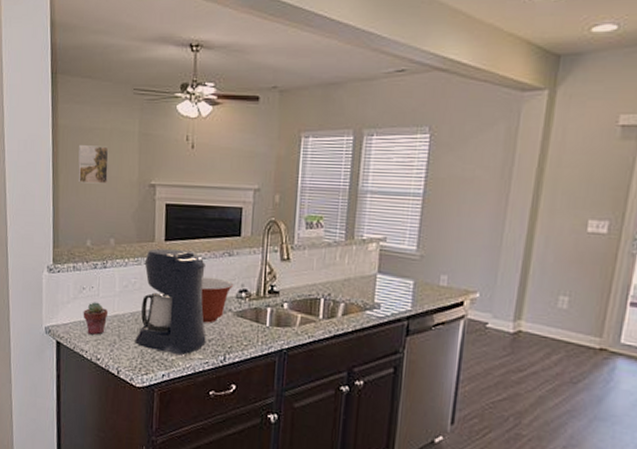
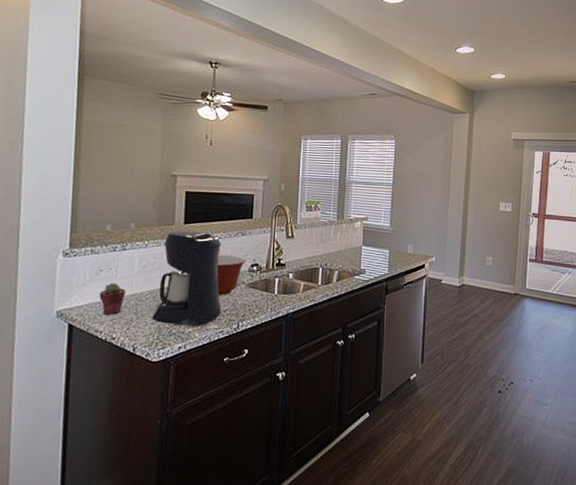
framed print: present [77,145,109,184] -> none [100,139,133,174]

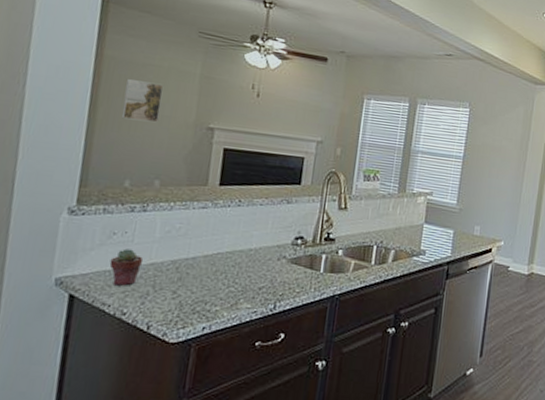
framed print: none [100,139,133,174] -> present [121,79,164,123]
coffee maker: present [152,231,221,326] -> none [173,193,262,305]
mixing bowl: present [217,254,247,296] -> none [253,223,290,271]

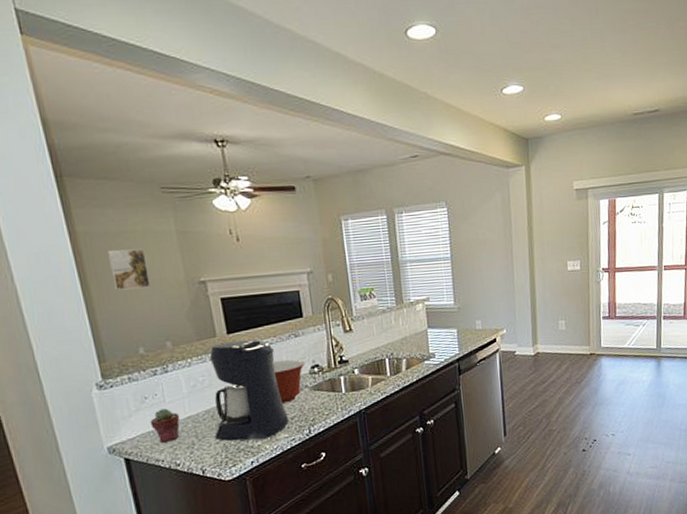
coffee maker: none [173,193,262,305] -> present [209,339,289,441]
mixing bowl: none [253,223,290,271] -> present [272,359,306,404]

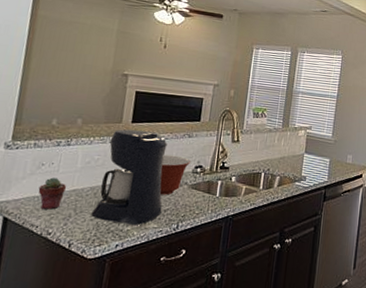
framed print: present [106,248,151,291] -> none [51,35,87,71]

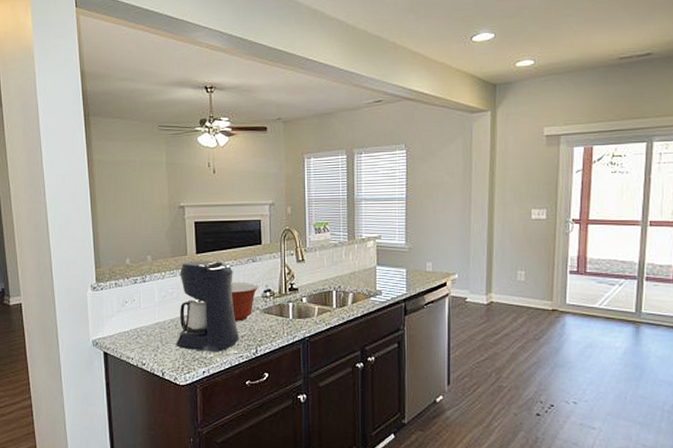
potted succulent: present [38,177,67,210] -> none [127,313,150,343]

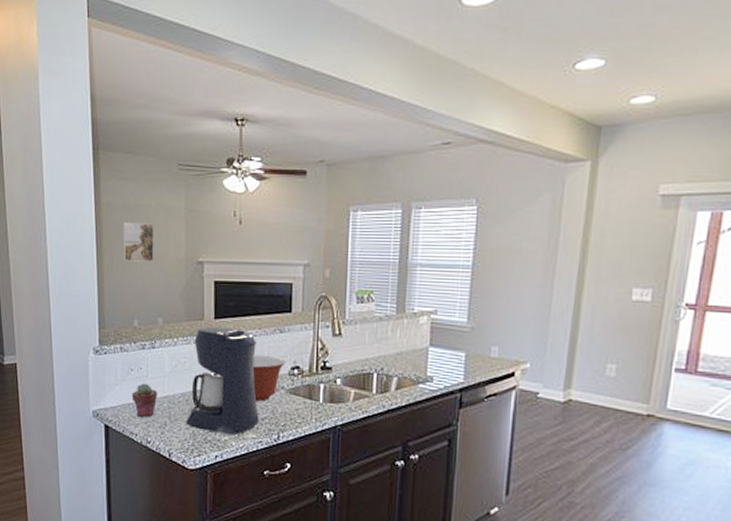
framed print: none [112,176,141,209] -> present [122,223,155,262]
potted succulent: none [127,313,150,343] -> present [131,383,158,417]

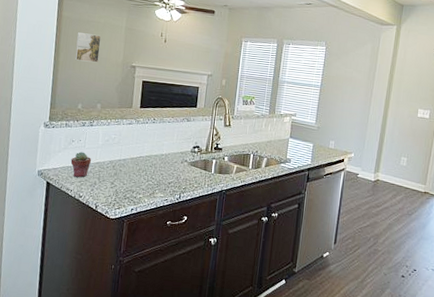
coffee maker: present [186,327,259,435] -> none [111,113,170,194]
mixing bowl: present [252,354,286,402] -> none [164,135,190,170]

